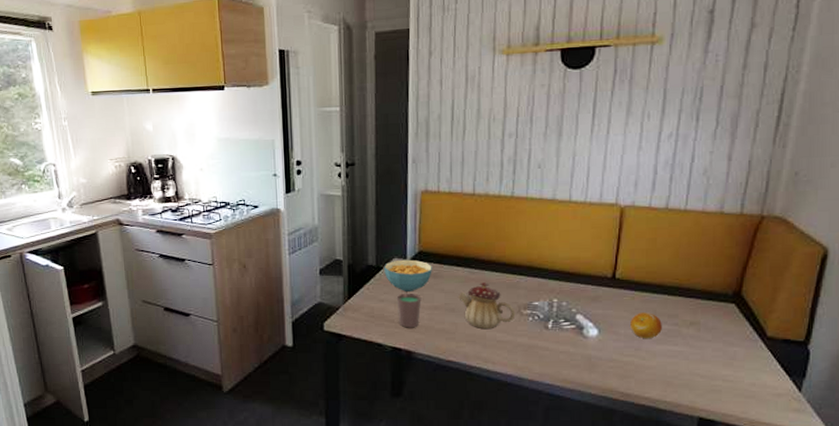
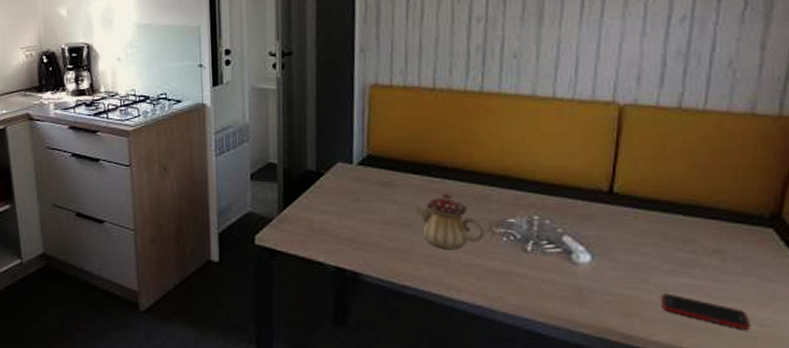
cereal bowl: present [384,259,432,291] -> none [326,164,383,202]
cup: present [397,293,422,328] -> none [342,203,371,245]
fruit: present [630,313,662,339] -> none [633,236,675,269]
cell phone: none [652,358,717,384] -> present [662,293,750,329]

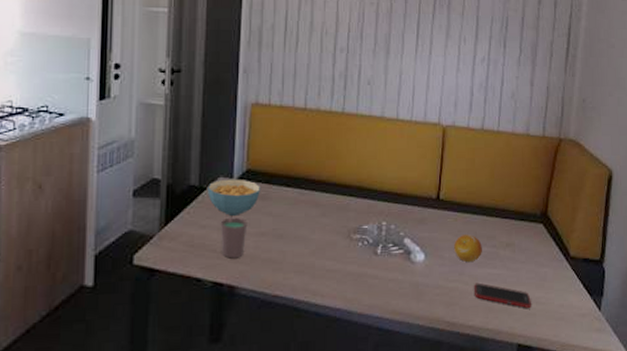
cereal bowl: none [326,164,383,202] -> present [208,179,260,216]
cup: none [342,203,371,245] -> present [221,217,248,259]
teapot: present [415,194,486,250] -> none [287,204,345,258]
fruit: none [633,236,675,269] -> present [454,234,482,263]

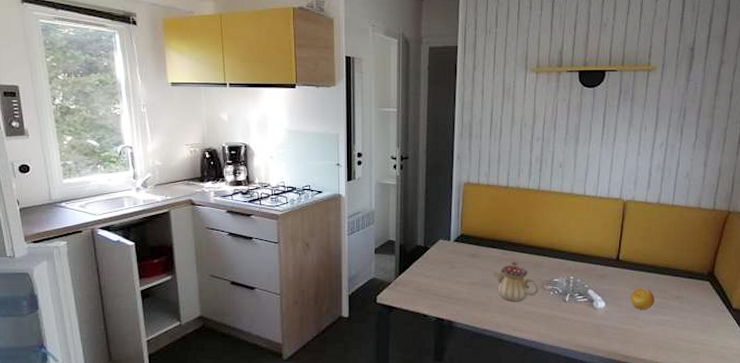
cereal bowl: present [208,179,260,216] -> none [431,241,472,269]
cup: present [221,217,248,259] -> none [442,270,462,301]
teapot: none [287,204,345,258] -> present [493,262,540,302]
cell phone: present [474,282,531,308] -> none [647,326,696,348]

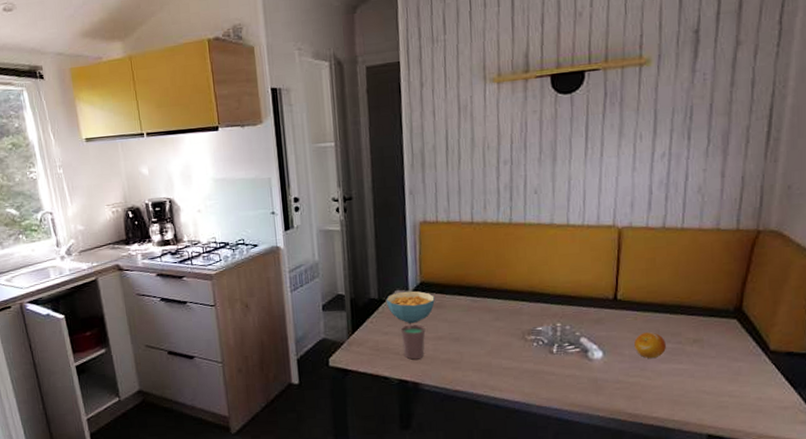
cereal bowl: none [431,241,472,269] -> present [386,291,435,323]
cup: none [442,270,462,301] -> present [401,324,426,360]
teapot: present [493,262,540,302] -> none [462,310,520,357]

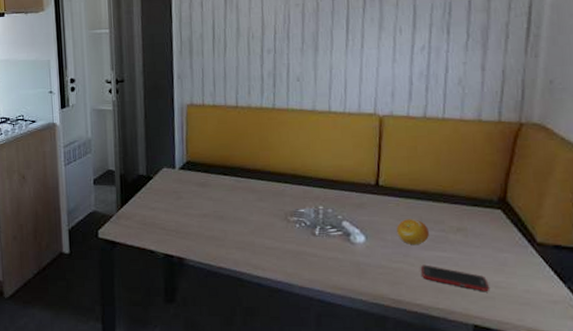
cereal bowl: present [386,291,435,323] -> none [154,169,200,200]
cup: present [401,324,426,360] -> none [168,201,191,235]
cell phone: none [658,377,723,401] -> present [421,264,489,291]

